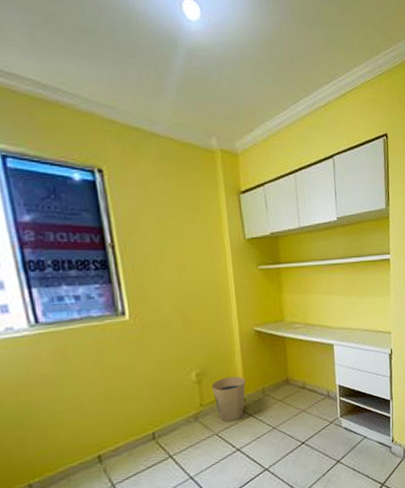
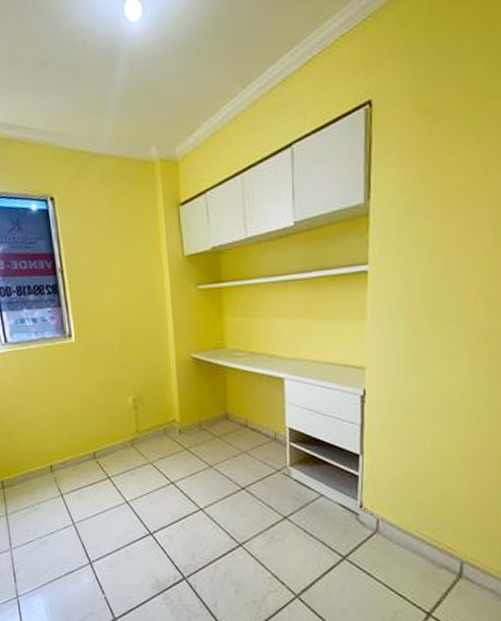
trash can: present [212,376,246,423] -> none [147,405,182,454]

